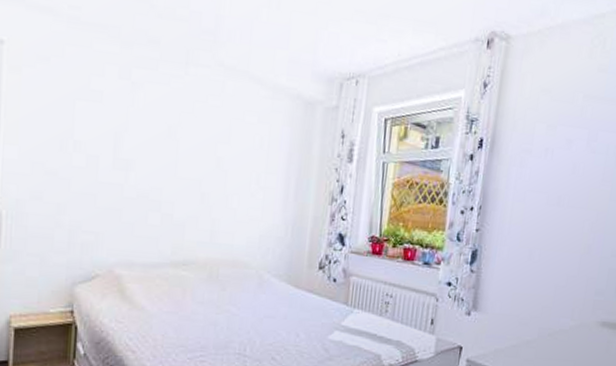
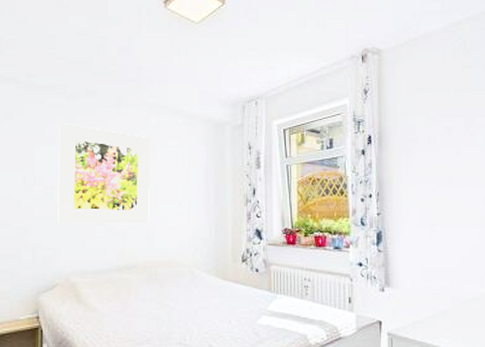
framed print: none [101,77,224,213] -> present [58,124,150,223]

